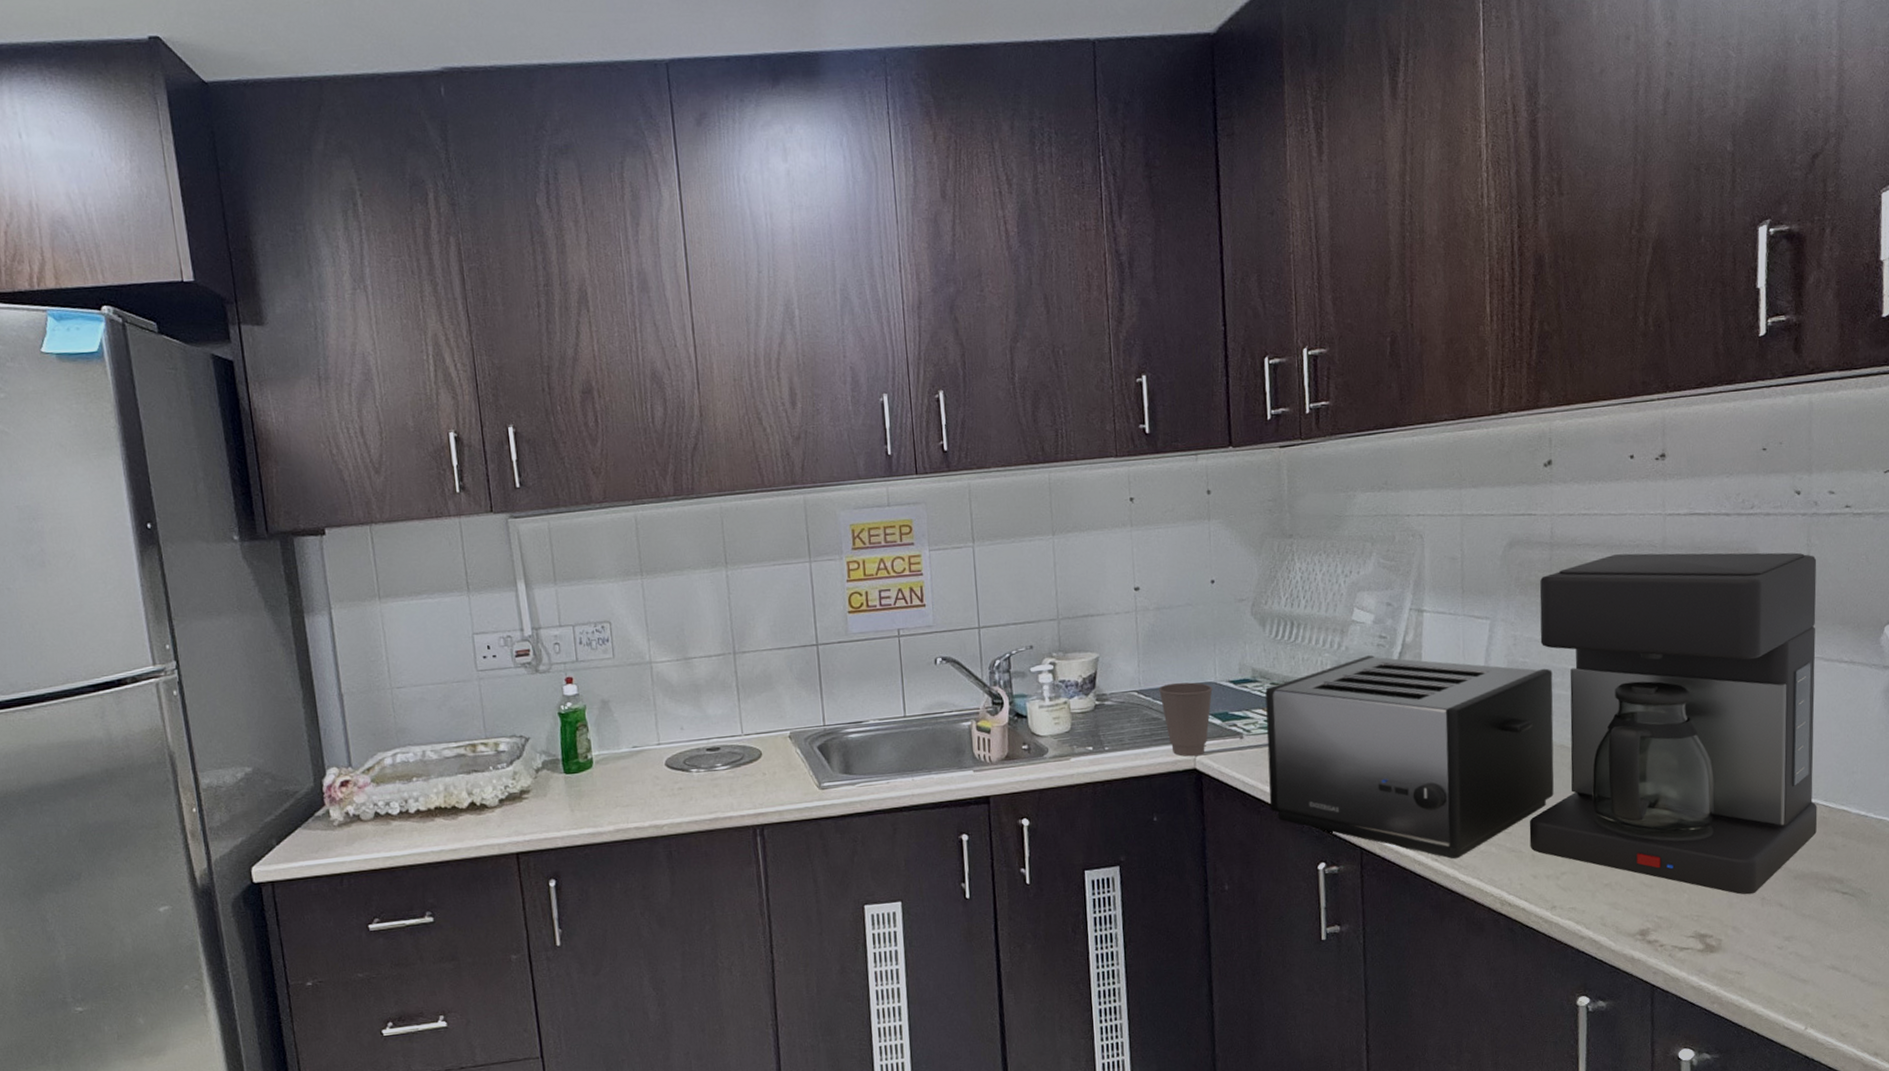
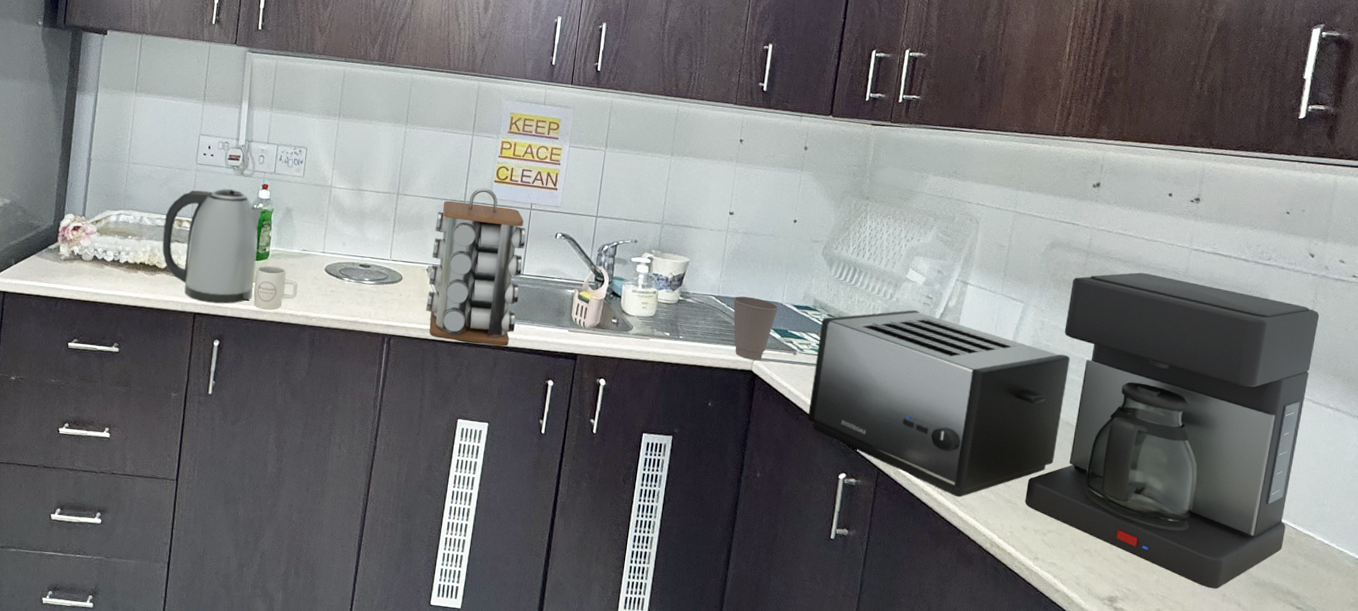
kettle: none [452,692,583,838] -> present [162,188,262,305]
mug: none [581,774,638,831] -> present [253,265,298,311]
spice rack: none [787,622,910,816] -> present [426,188,526,347]

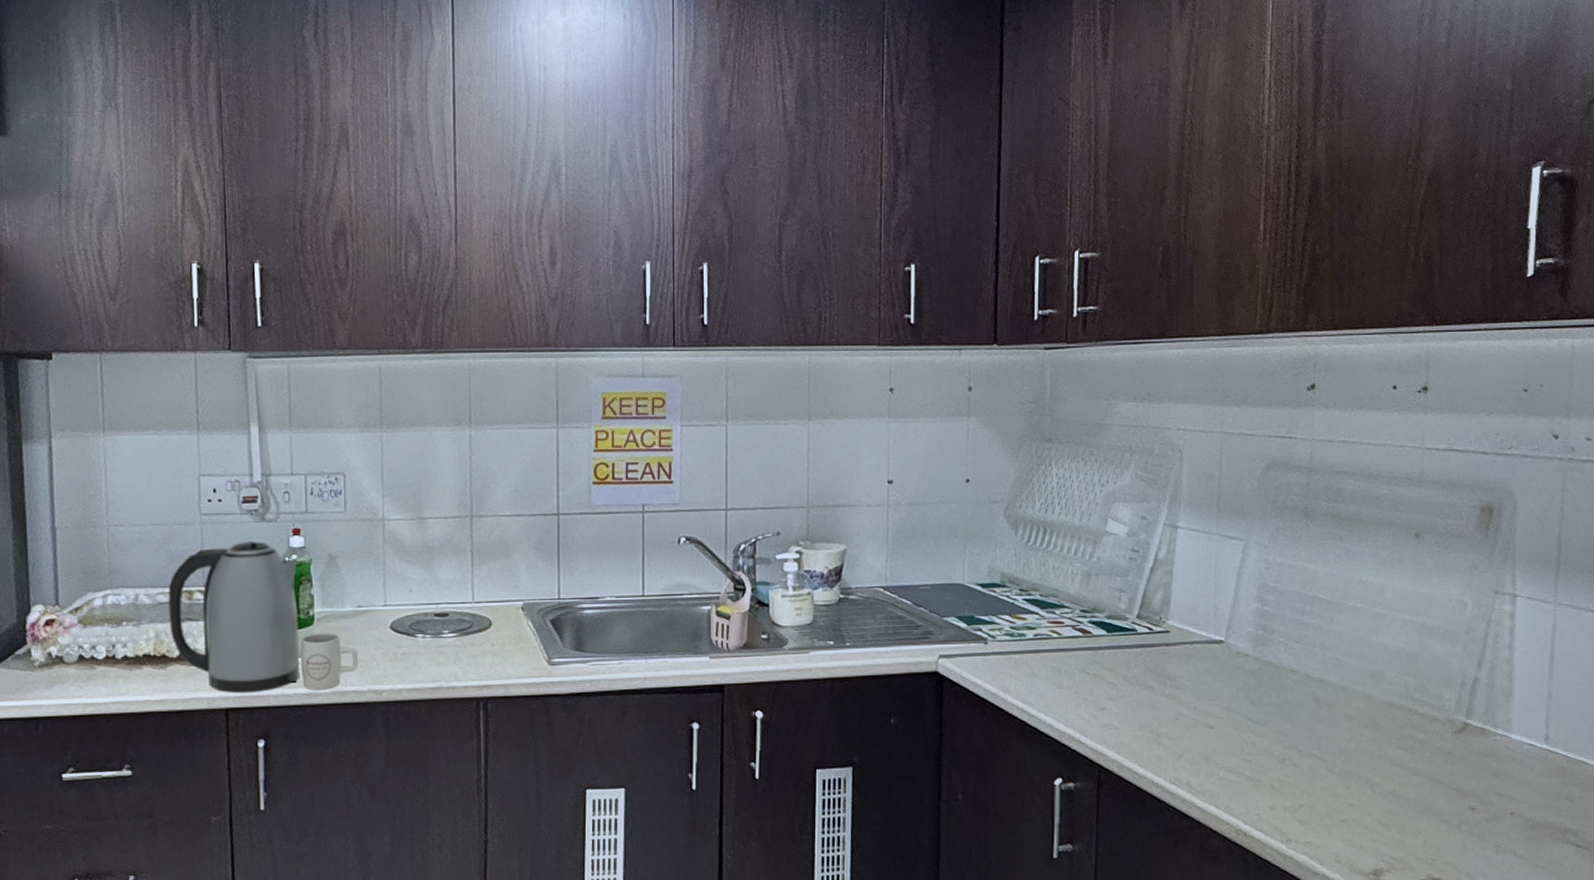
spice rack: present [426,188,526,347] -> none [525,493,642,693]
cup: present [733,296,779,361] -> none [905,581,960,659]
toaster: present [807,310,1070,498] -> none [1010,569,1303,784]
coffee maker: present [1024,272,1320,589] -> none [1269,485,1571,841]

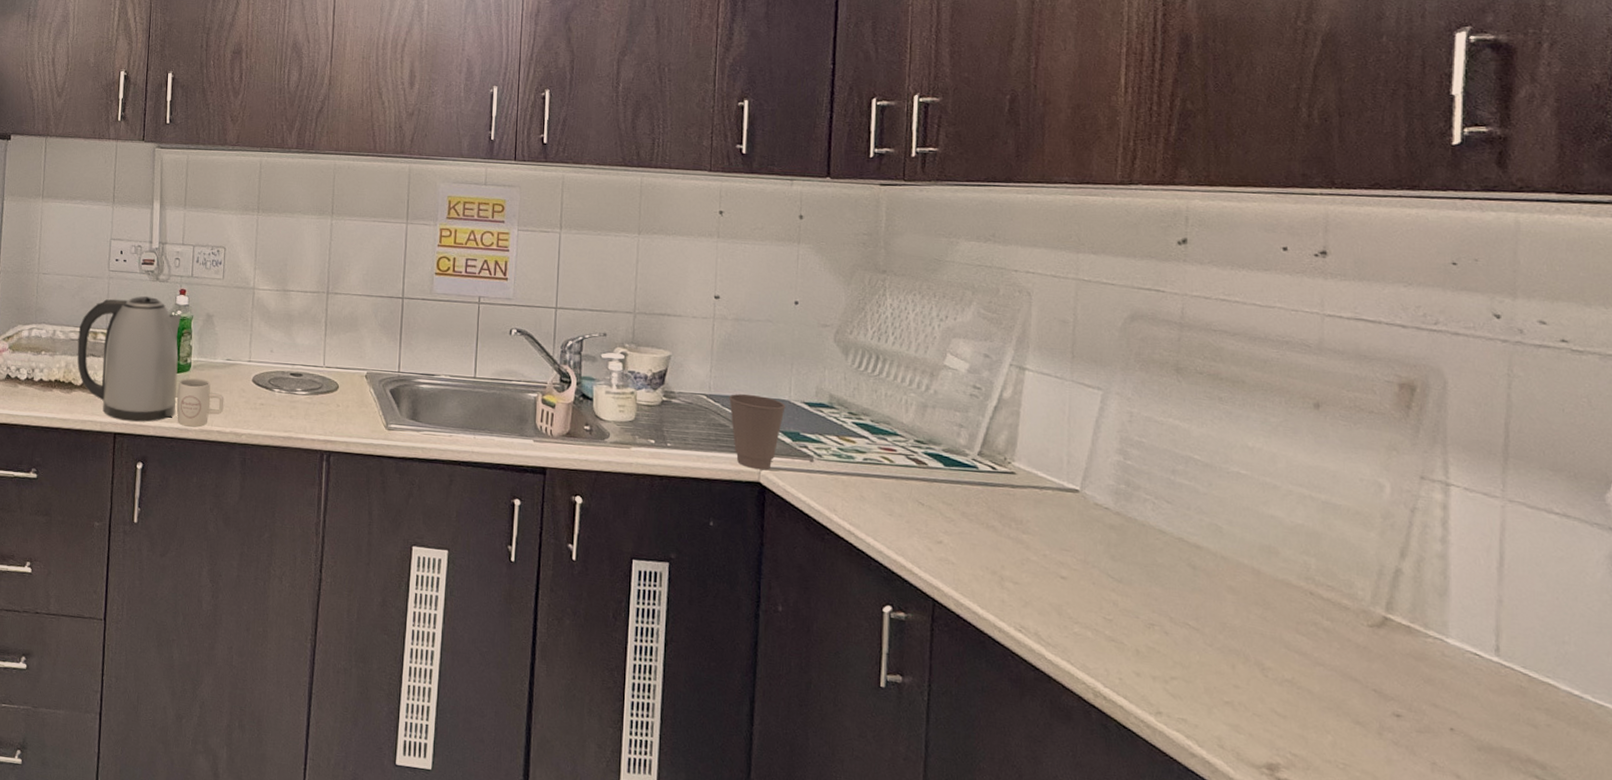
cup: none [905,581,960,659] -> present [729,393,786,471]

